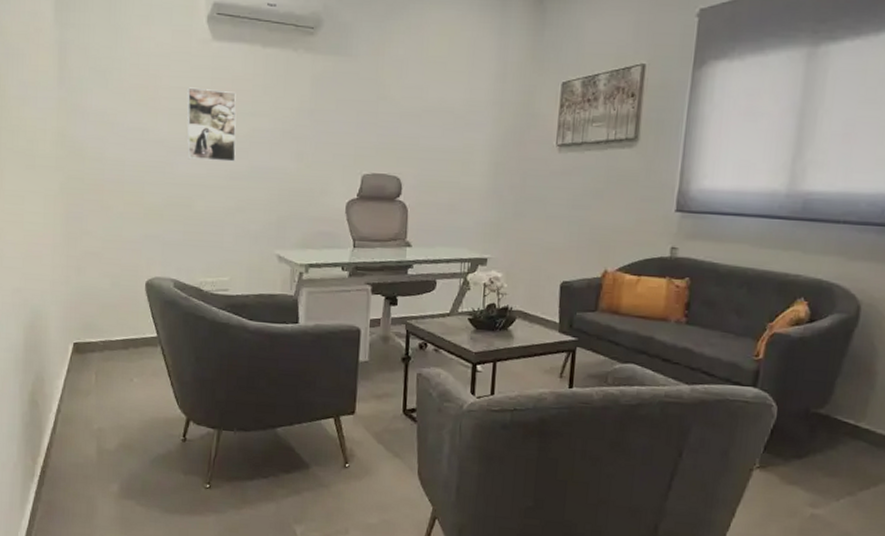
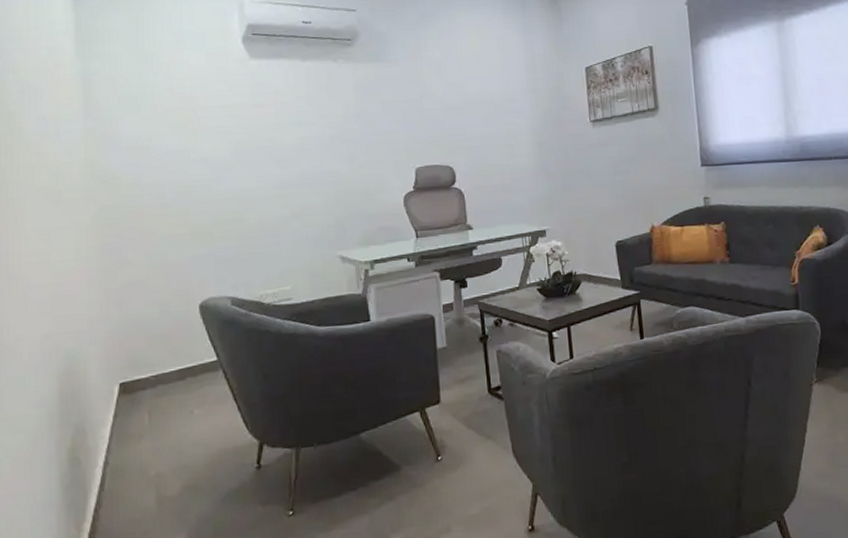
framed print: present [186,87,236,162] -> none [227,104,286,174]

